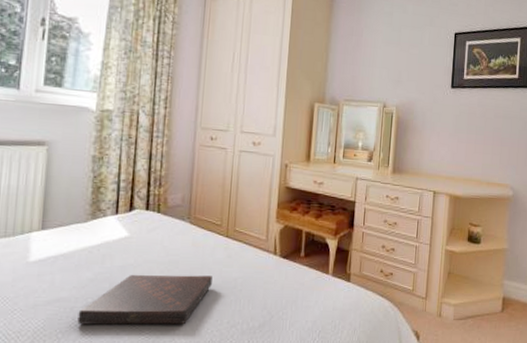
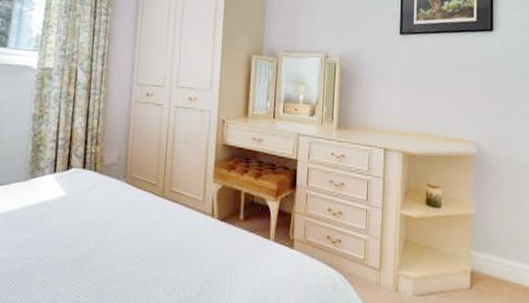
book: present [77,275,212,325] -> none [15,236,148,291]

